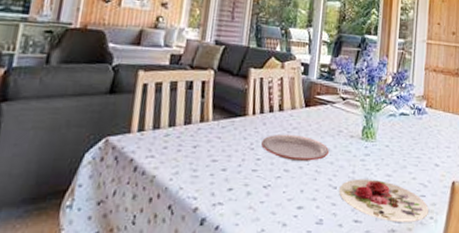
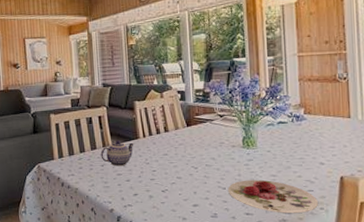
teapot: none [195,114,240,150] -> present [100,140,134,167]
plate: present [261,134,330,161] -> none [154,149,215,170]

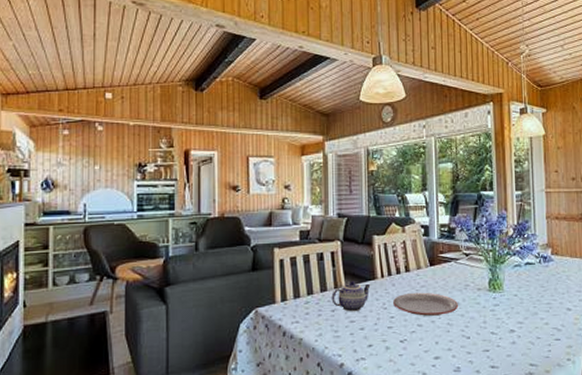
plate: none [154,149,215,170] -> present [393,292,459,316]
plate: present [228,179,318,213] -> none [473,327,565,366]

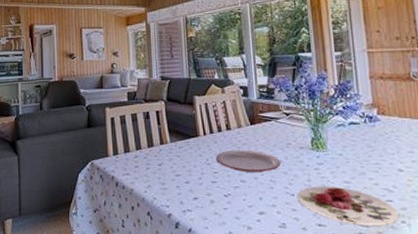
teapot: present [331,280,371,312] -> none [158,137,194,167]
plate: none [473,327,565,366] -> present [297,186,399,226]

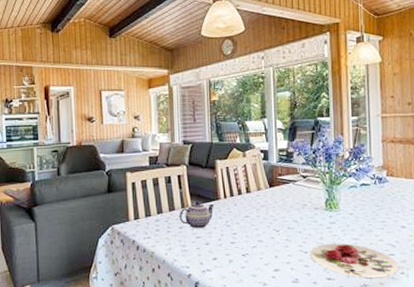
teapot: none [158,137,194,167] -> present [179,200,215,229]
plate: present [216,149,282,172] -> none [235,211,297,233]

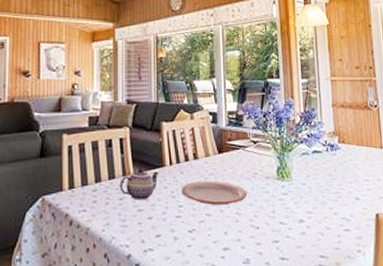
plate: none [235,211,297,233] -> present [182,180,248,205]
plate: present [310,243,399,278] -> none [262,217,355,258]

